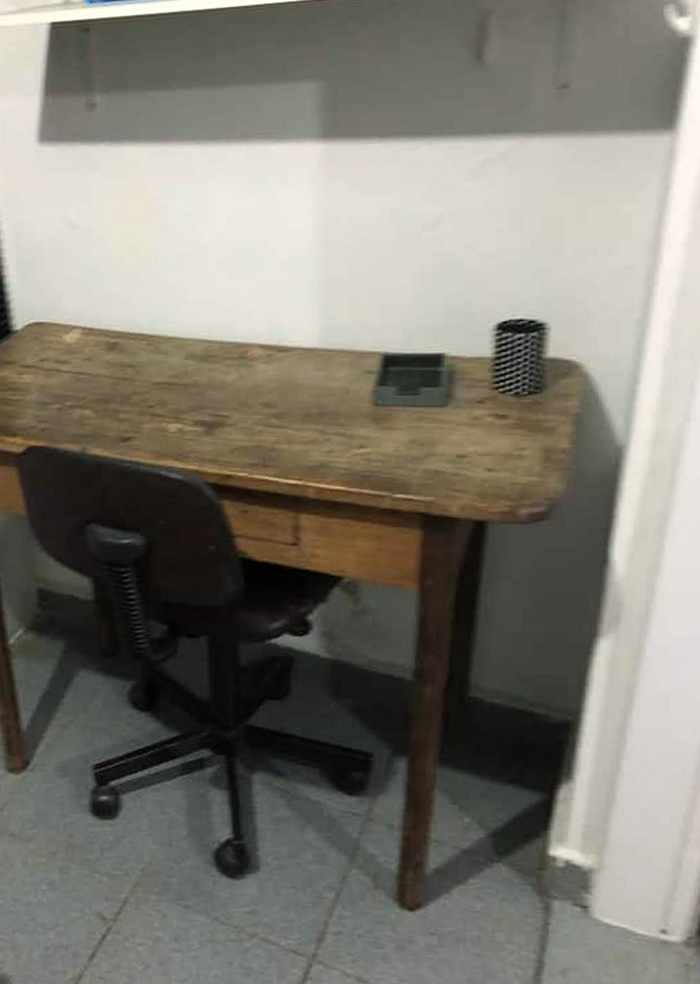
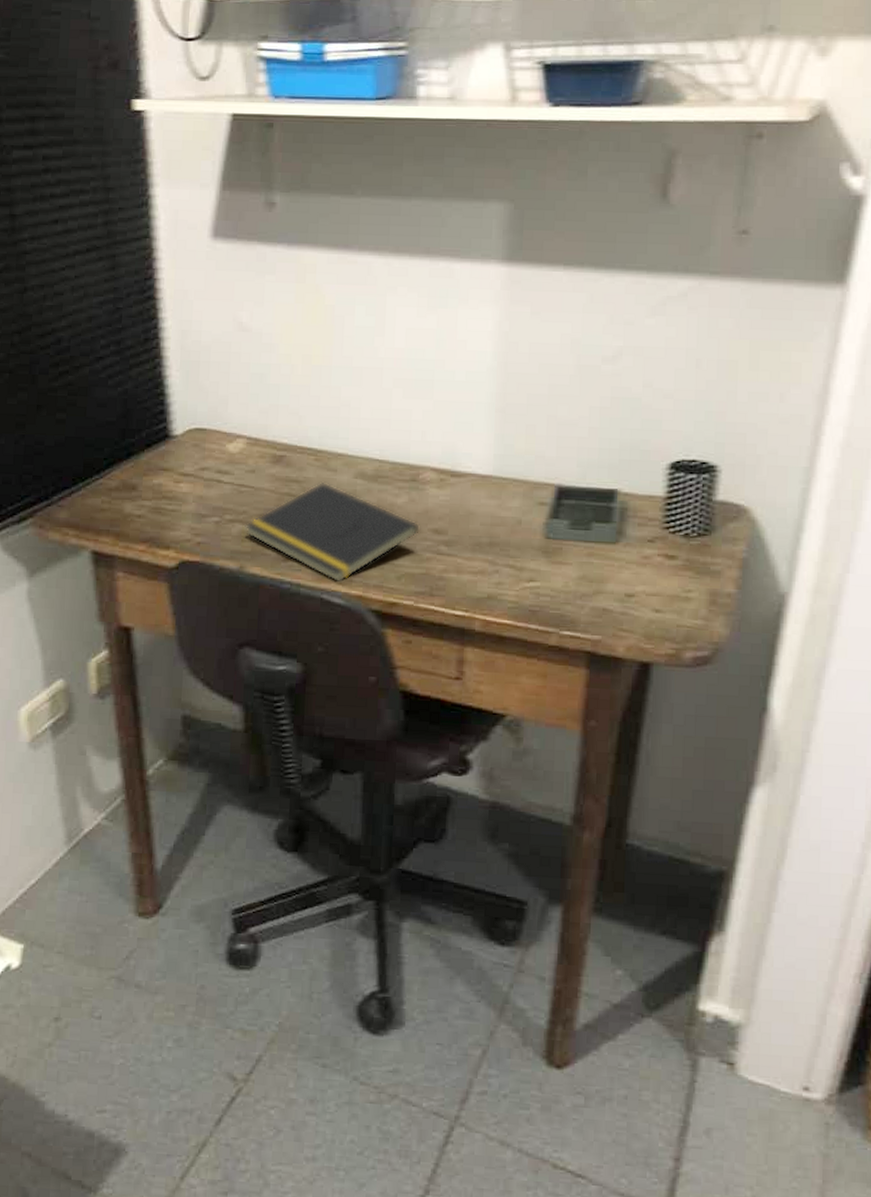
notepad: none [84,364,251,459] -> present [244,481,421,583]

